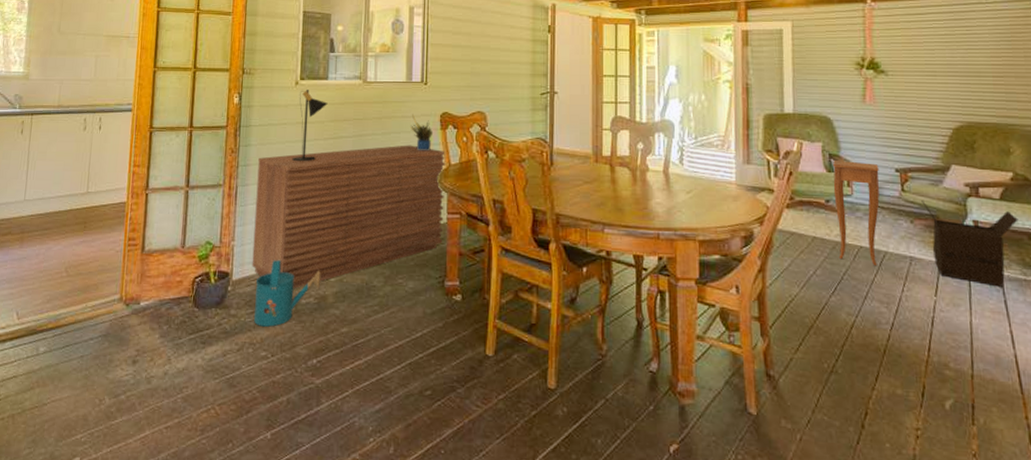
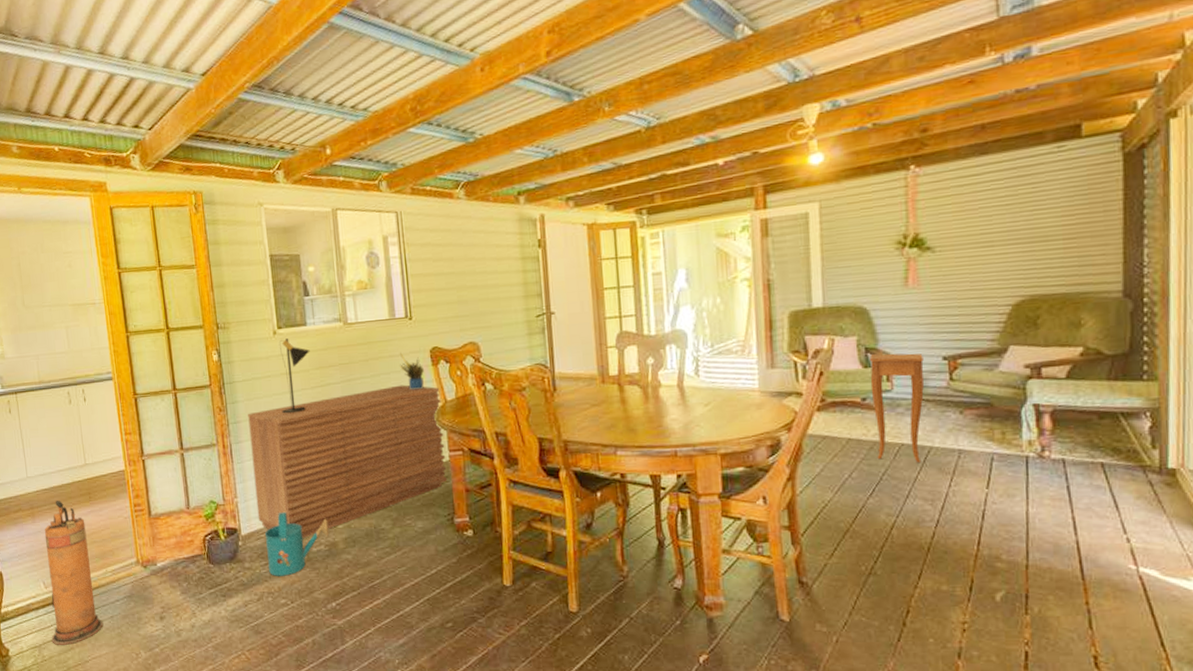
fire extinguisher: none [11,227,75,384] -> present [44,501,103,645]
cardboard box: present [921,201,1018,287] -> none [973,388,1087,473]

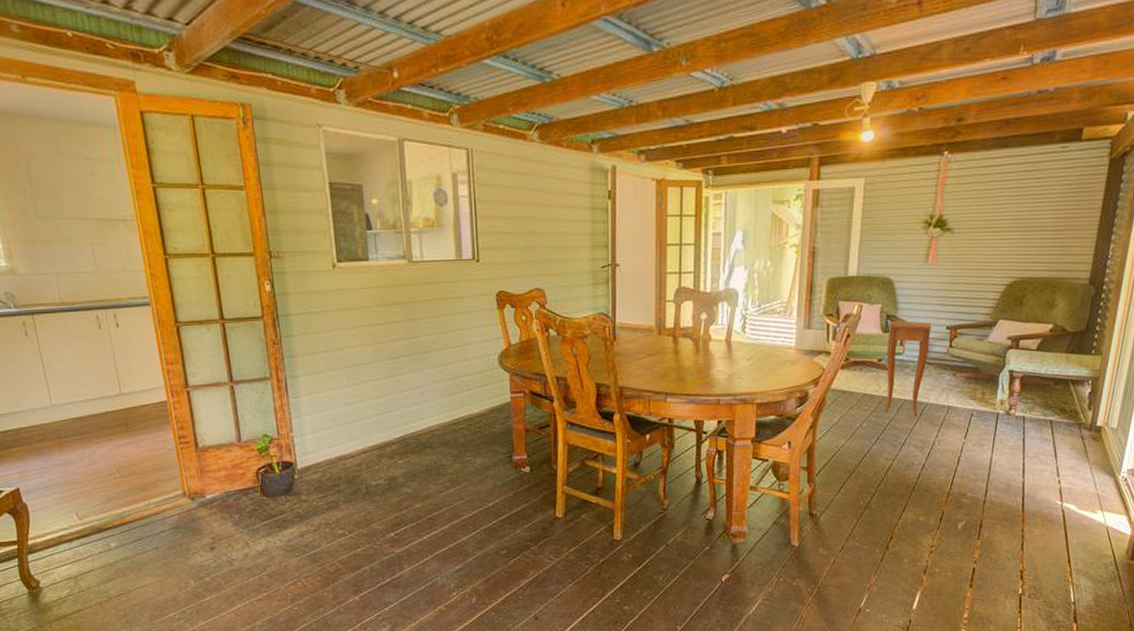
fire extinguisher: present [44,501,103,645] -> none [74,431,147,576]
sideboard: present [248,384,447,538] -> none [304,326,508,472]
watering can: present [265,511,329,576] -> none [323,446,388,508]
table lamp: present [279,338,310,414] -> none [338,273,372,350]
potted plant: present [400,352,424,390] -> none [465,294,489,333]

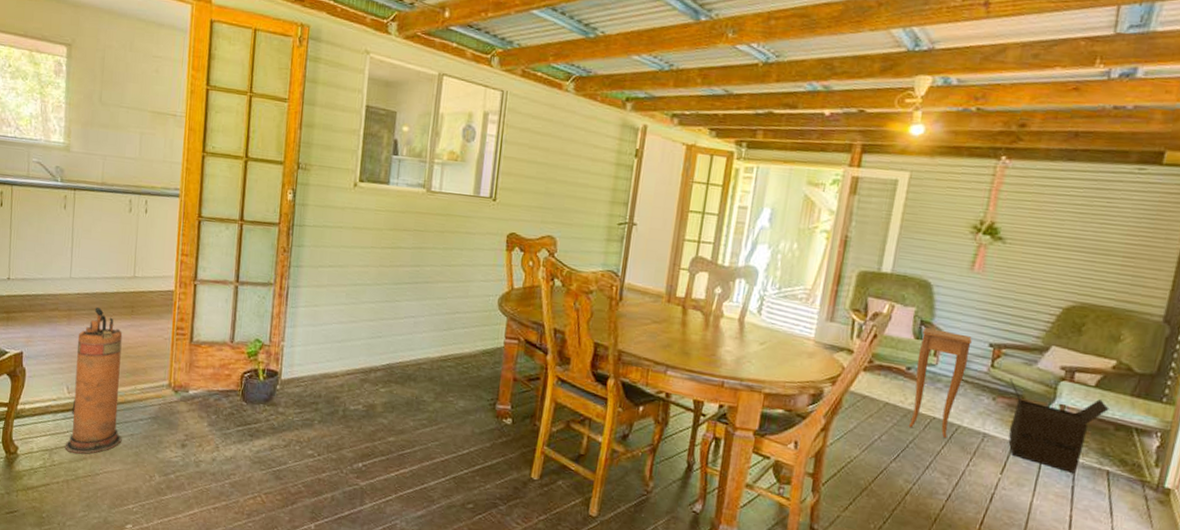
fire extinguisher: none [74,431,147,576] -> present [64,307,123,455]
cardboard box: none [966,355,1049,427] -> present [1008,379,1109,473]

